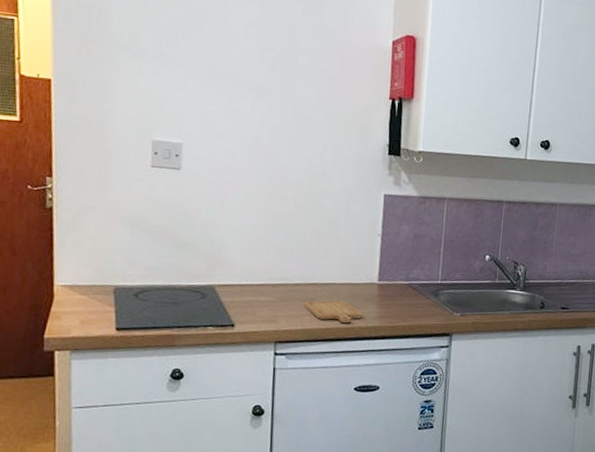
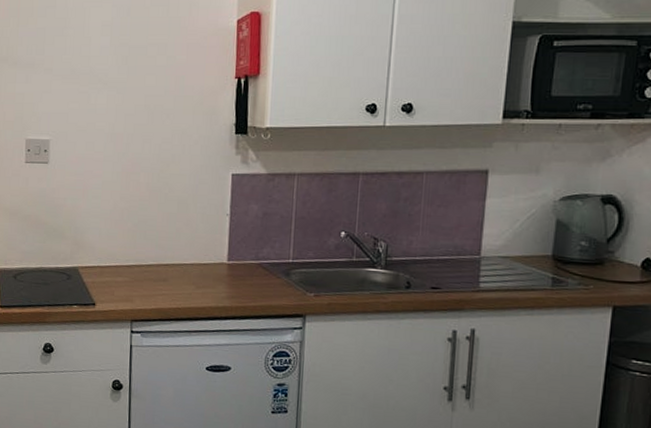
chopping board: present [304,300,363,324] -> none [157,280,213,303]

